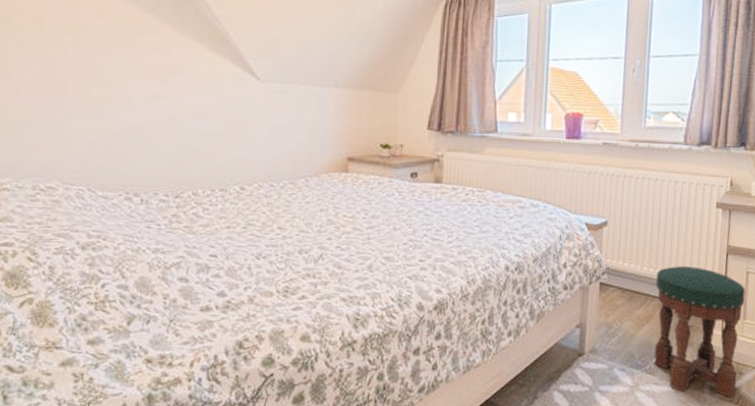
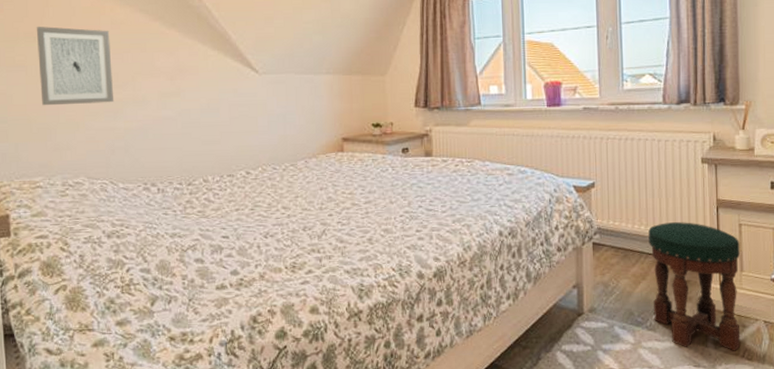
wall art: none [8,9,96,101] -> present [36,26,114,106]

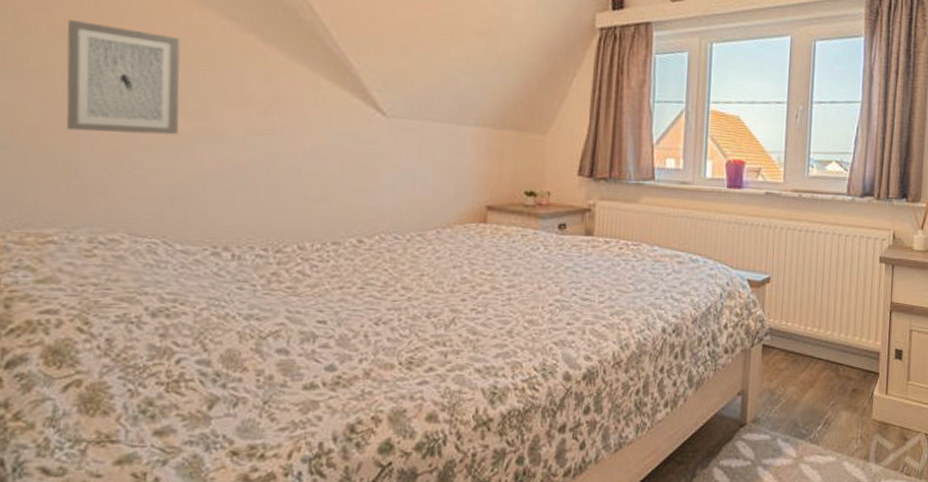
stool: present [648,222,741,351] -> none [818,325,909,466]

